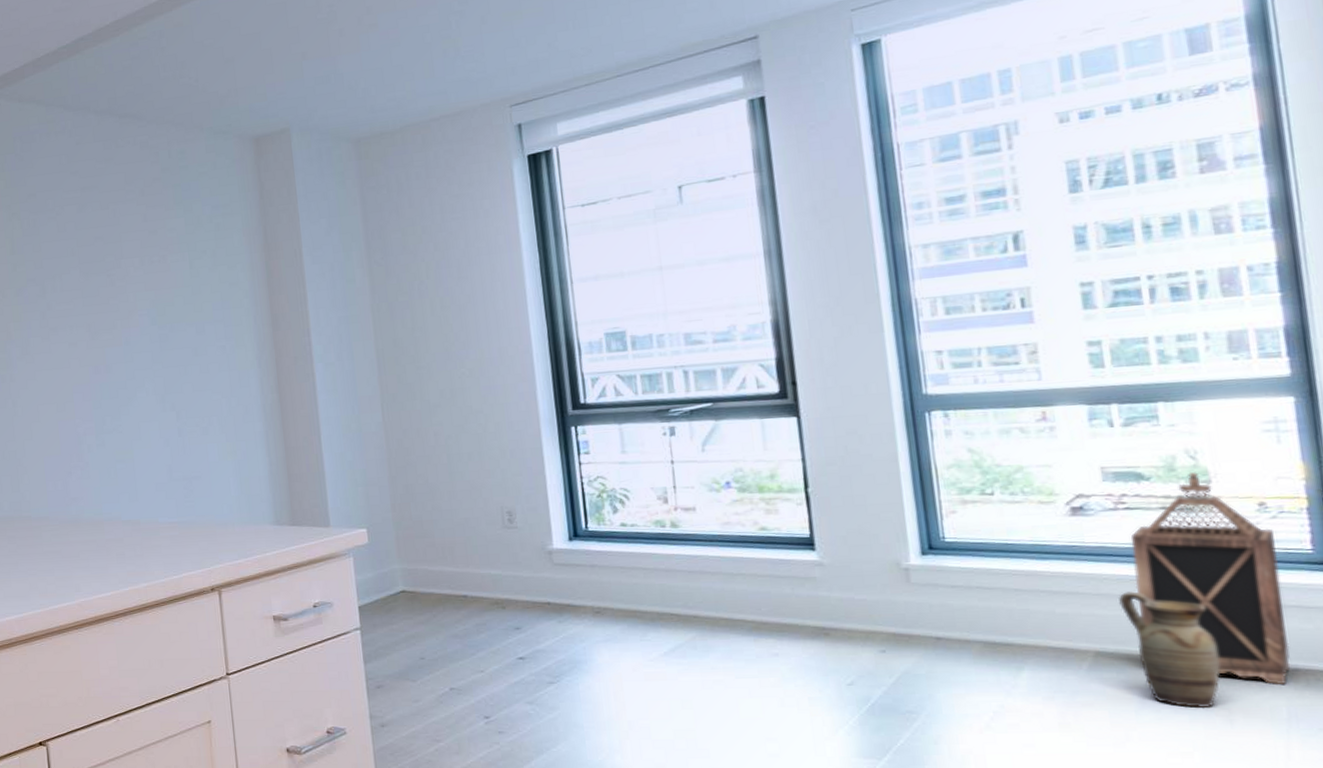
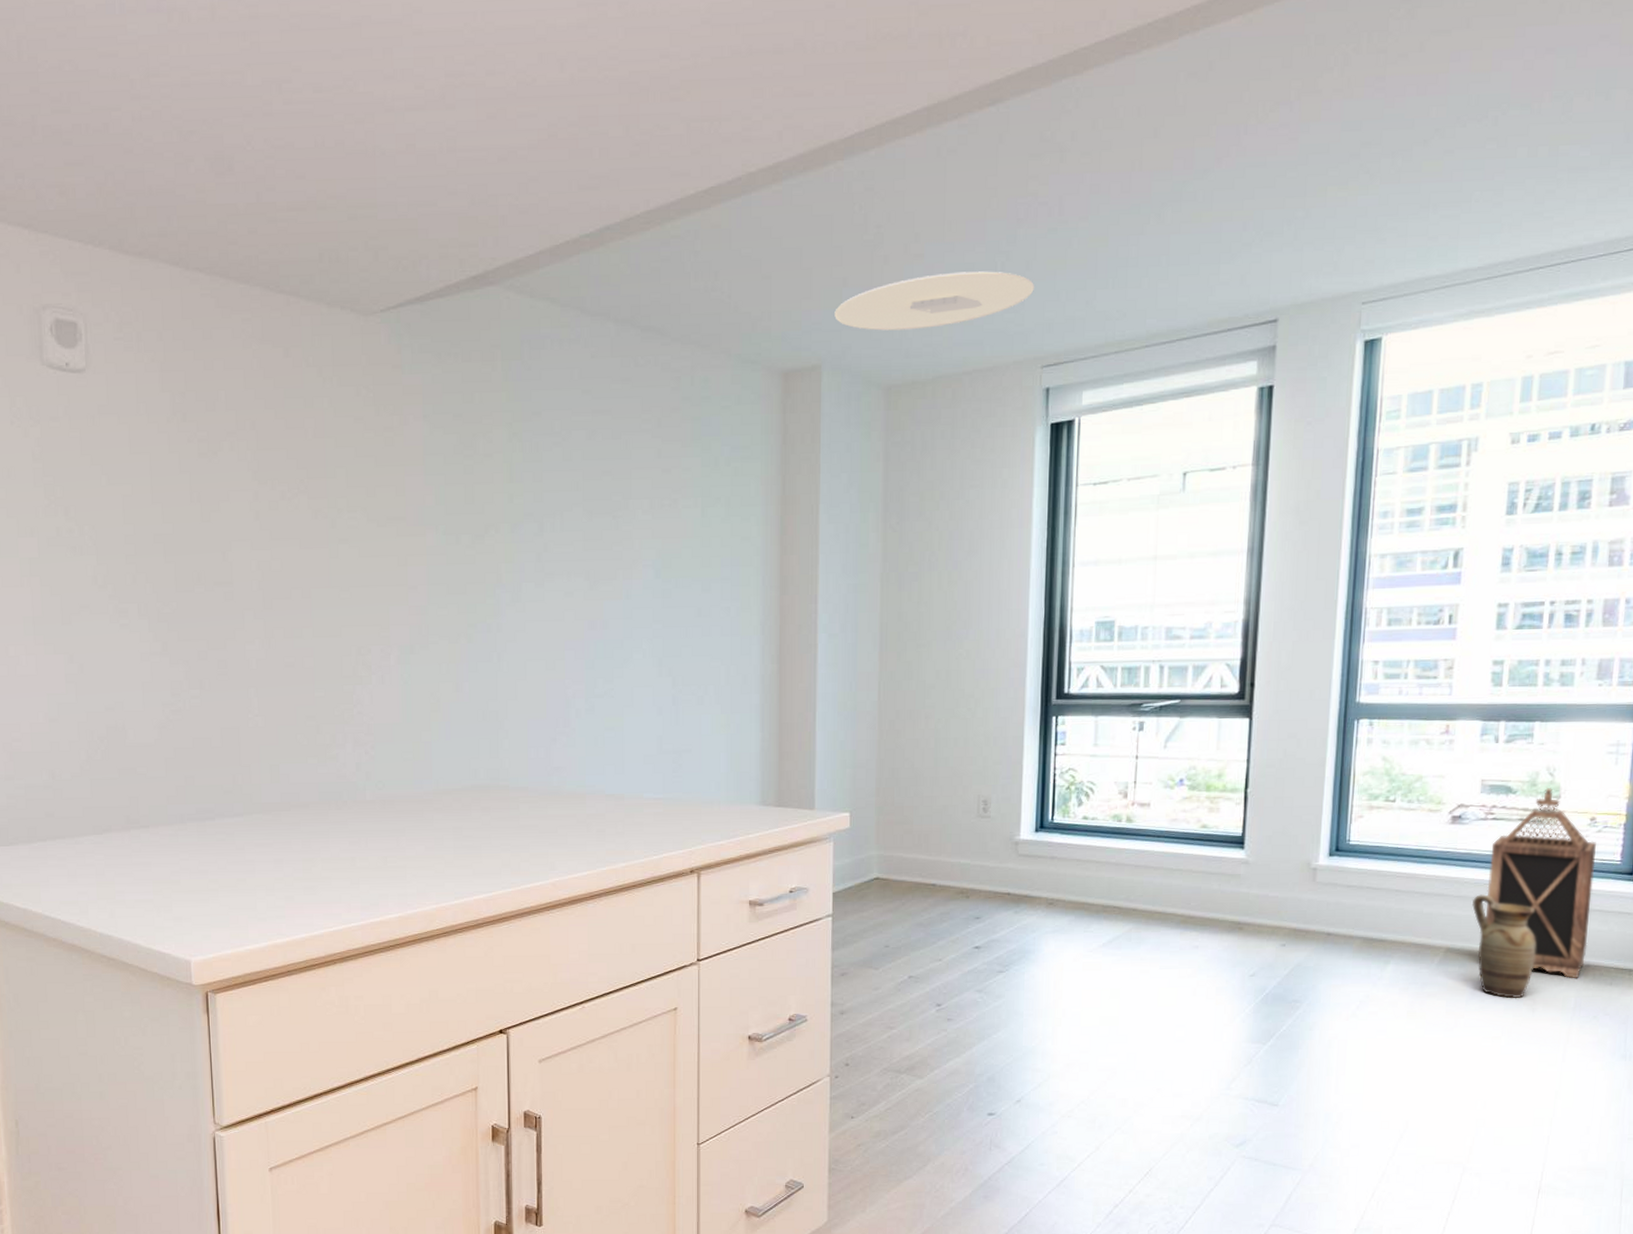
ceiling light: none [297,28,492,94] -> present [834,271,1034,331]

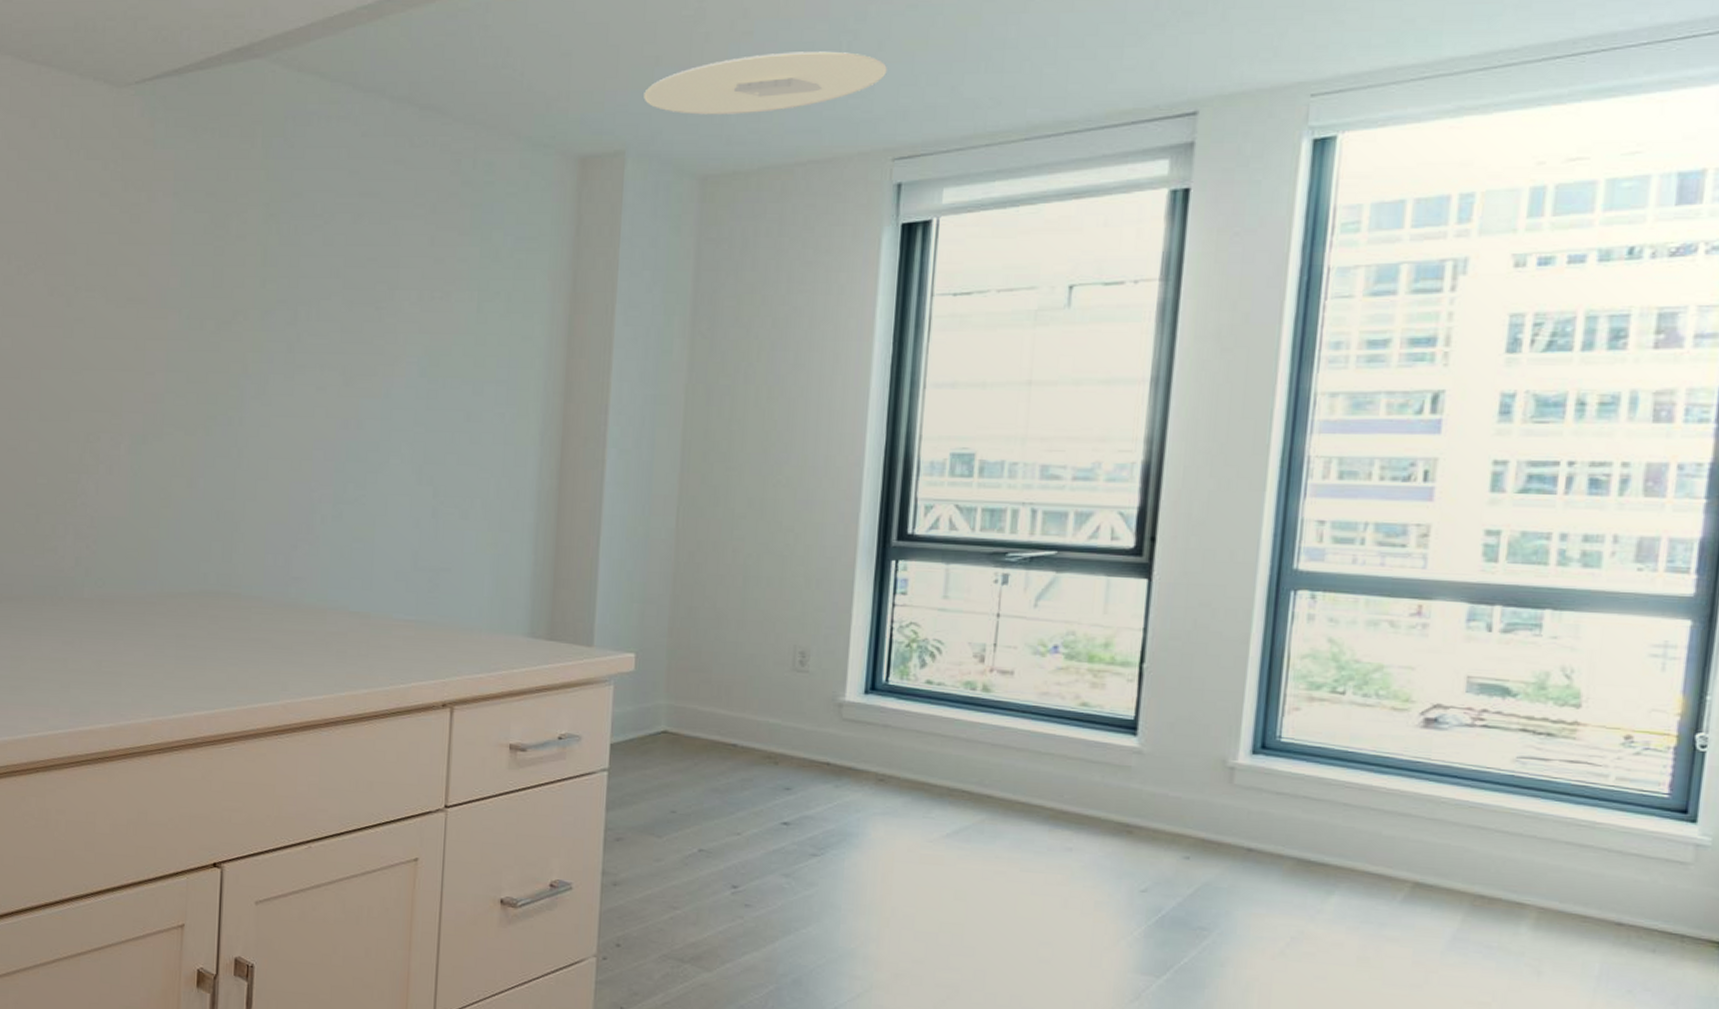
ceramic jug: present [1472,894,1537,999] -> none [1452,819,1544,957]
lantern: present [1486,788,1596,979] -> none [1471,693,1633,940]

